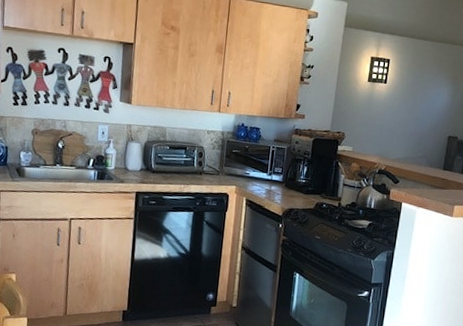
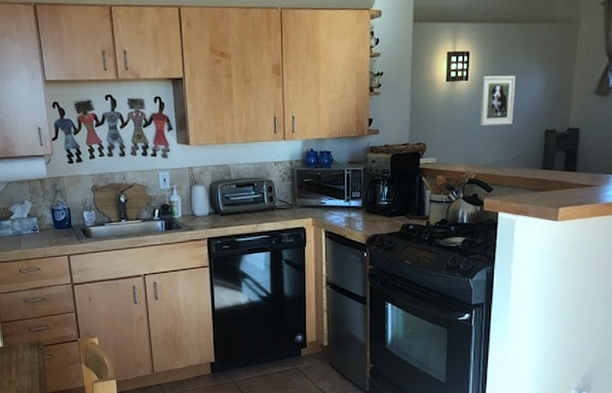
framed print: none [393,82,427,127] -> present [479,75,516,126]

